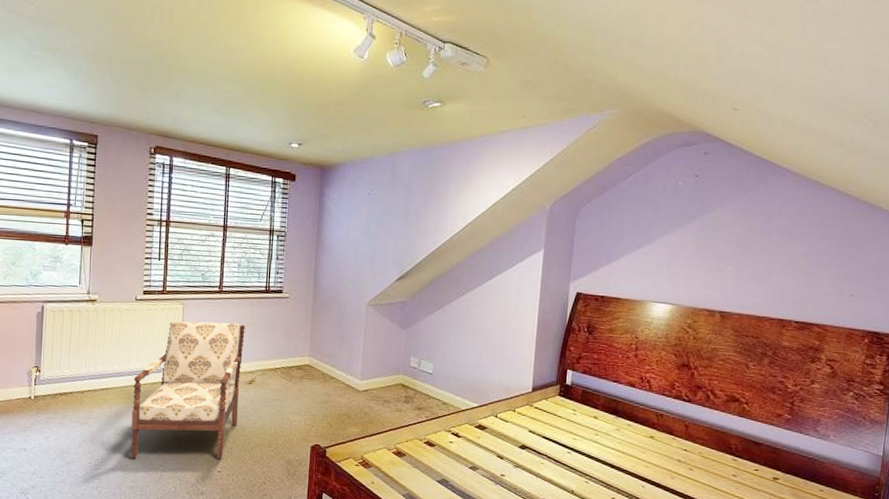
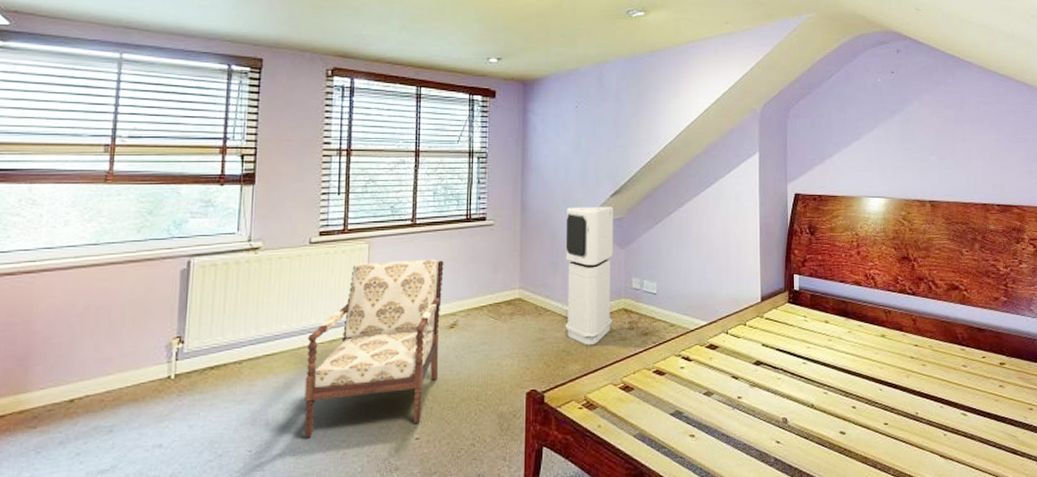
air purifier: none [347,287,398,413] -> present [565,206,613,346]

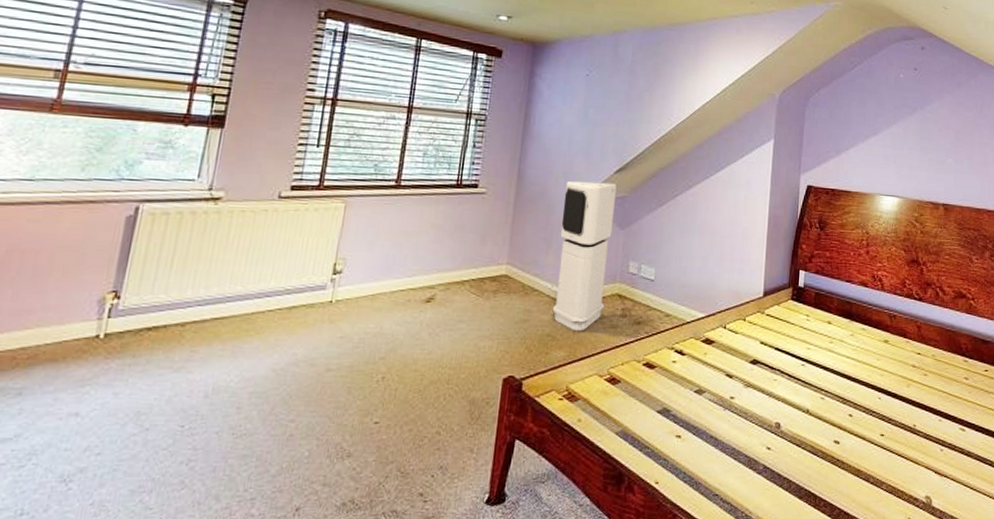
armchair: present [304,259,444,439] -> none [247,224,427,416]

